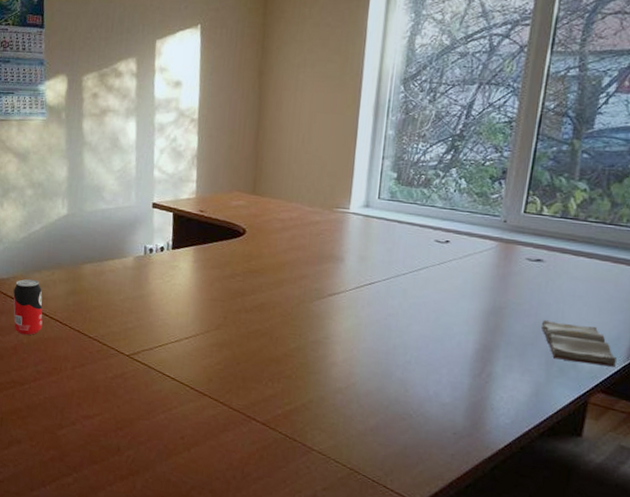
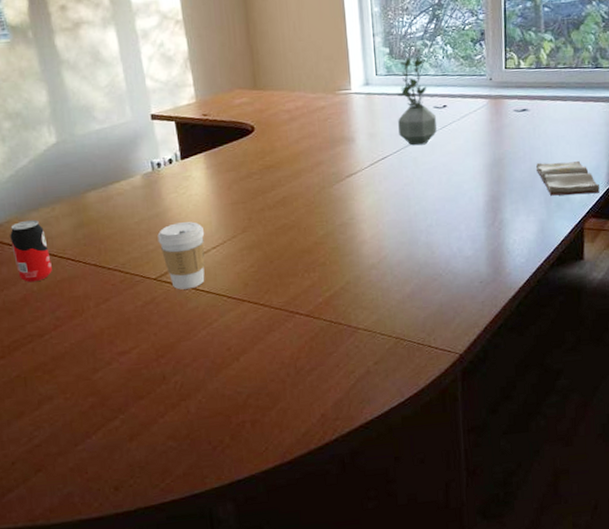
coffee cup: none [137,307,181,372] -> present [157,221,205,290]
potted plant: none [392,184,437,278] -> present [396,56,437,146]

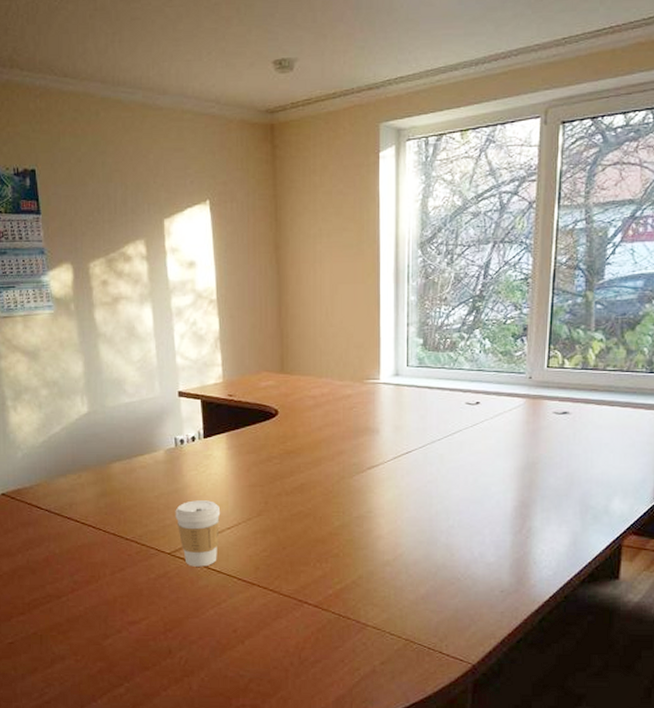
beverage can: present [10,219,52,283] -> none [39,485,74,545]
potted plant: present [396,56,437,146] -> none [426,348,468,442]
diary: present [535,160,600,196] -> none [572,470,644,509]

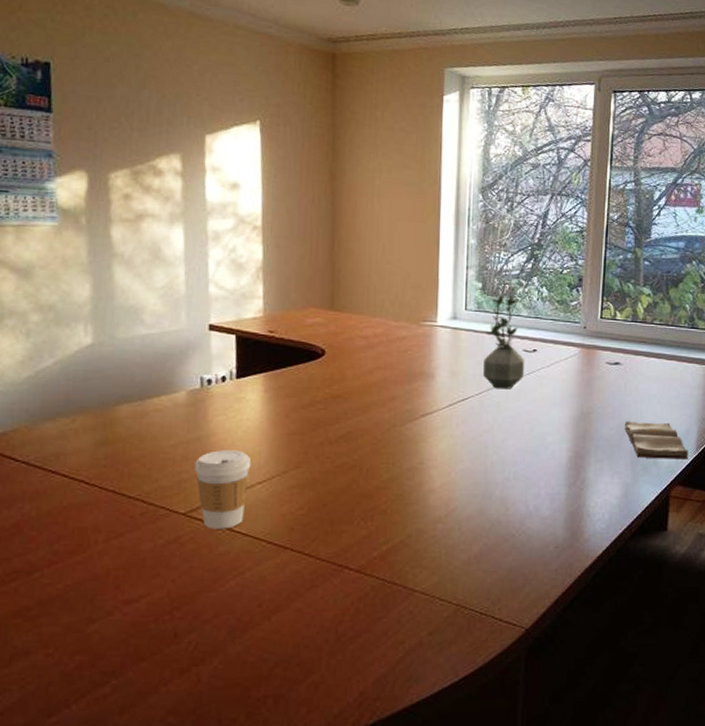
potted plant: none [426,348,468,442] -> present [483,294,525,390]
diary: none [572,470,644,509] -> present [624,420,688,459]

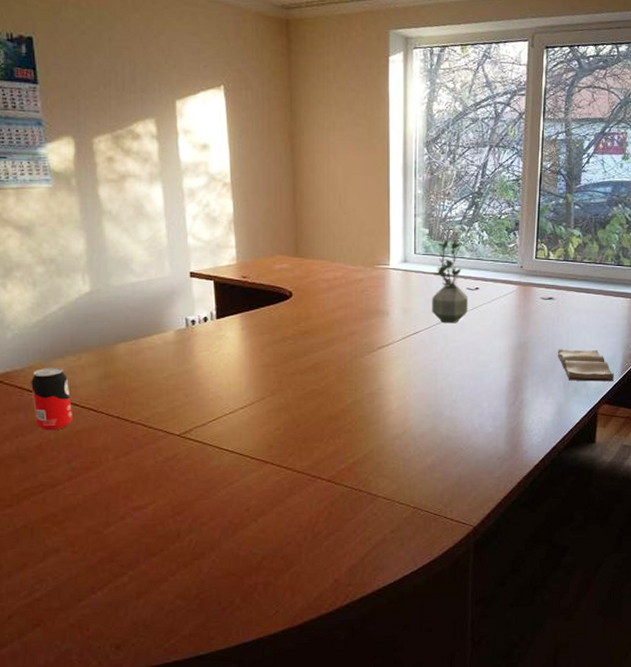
beverage can: none [13,430,60,506] -> present [31,367,72,431]
coffee cup: present [194,450,251,529] -> none [185,381,234,448]

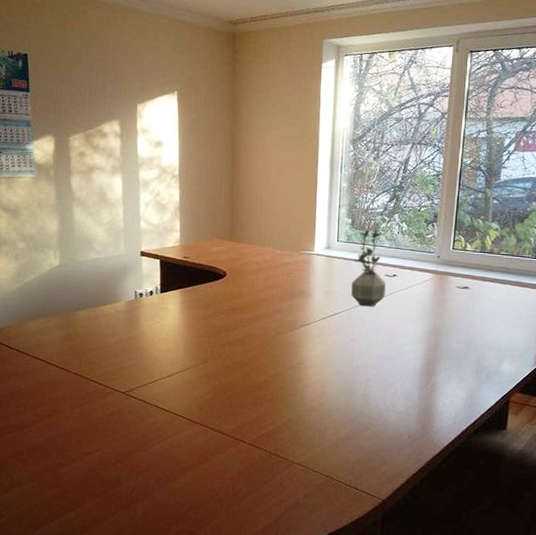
beverage can: present [31,367,72,431] -> none [9,327,40,381]
diary: present [557,348,614,382] -> none [470,336,528,371]

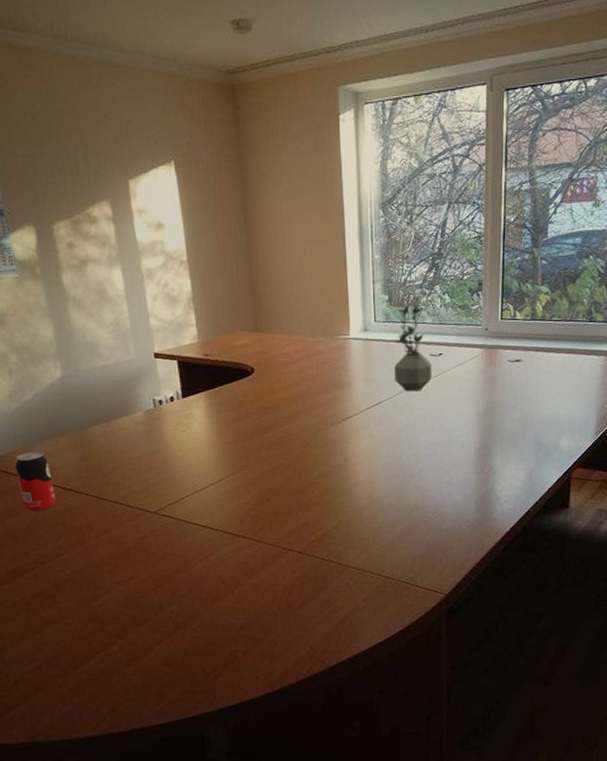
beverage can: none [9,327,40,381] -> present [15,451,55,512]

